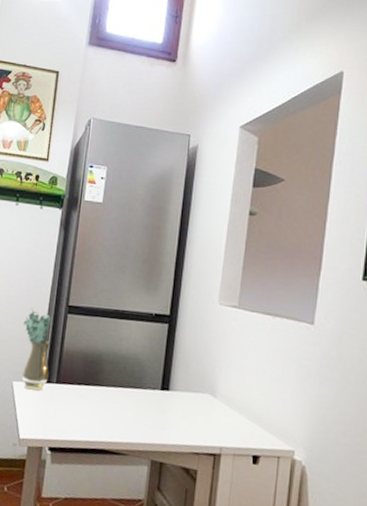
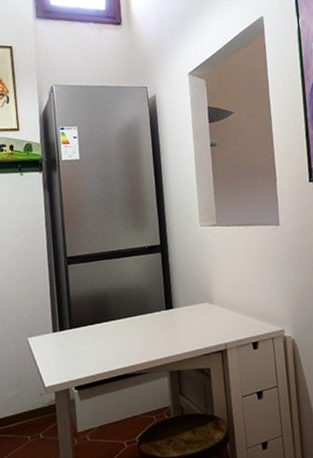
vase: present [21,308,52,391] -> none [26,267,62,342]

